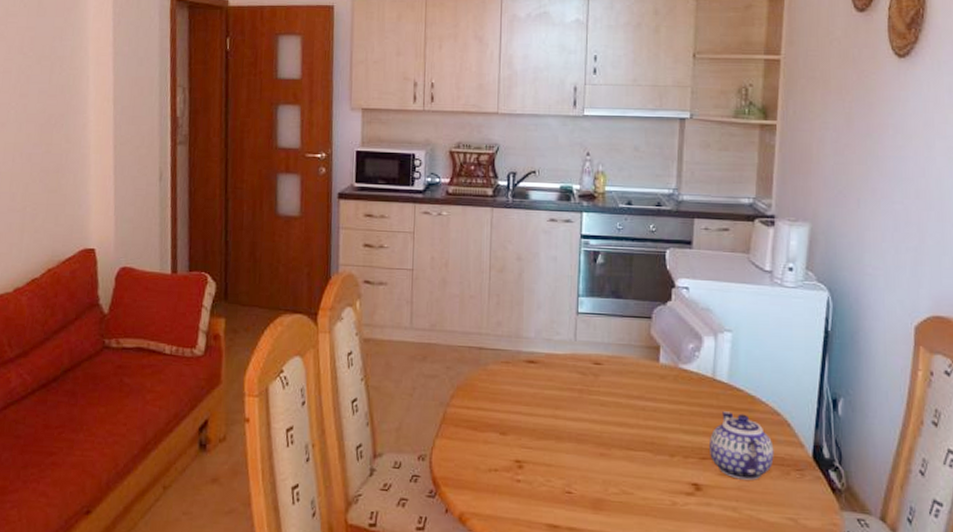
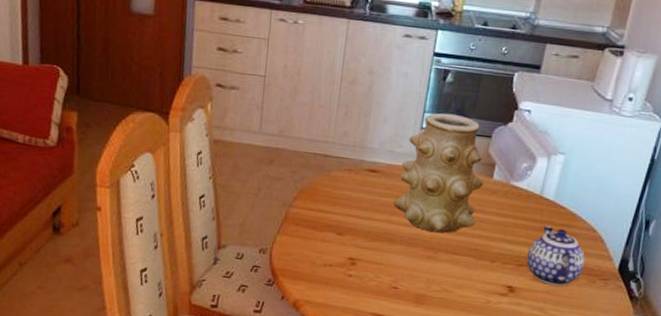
vase: none [557,295,651,426] -> present [393,113,484,233]

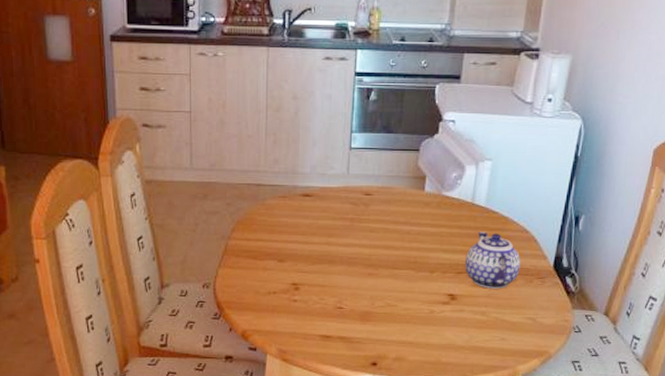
vase: present [393,113,484,233] -> none [330,131,417,249]

